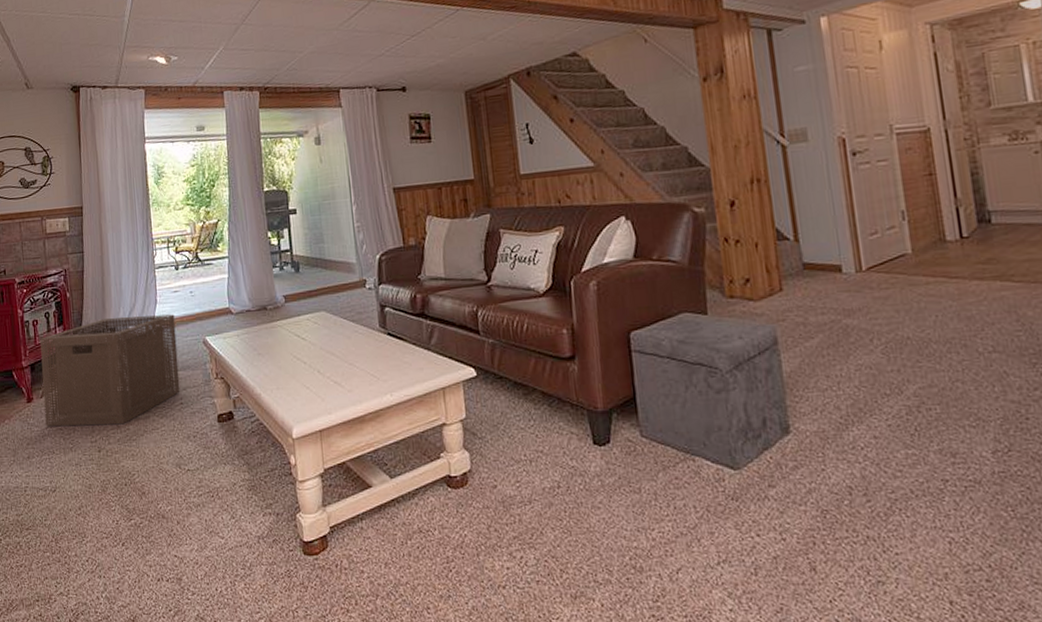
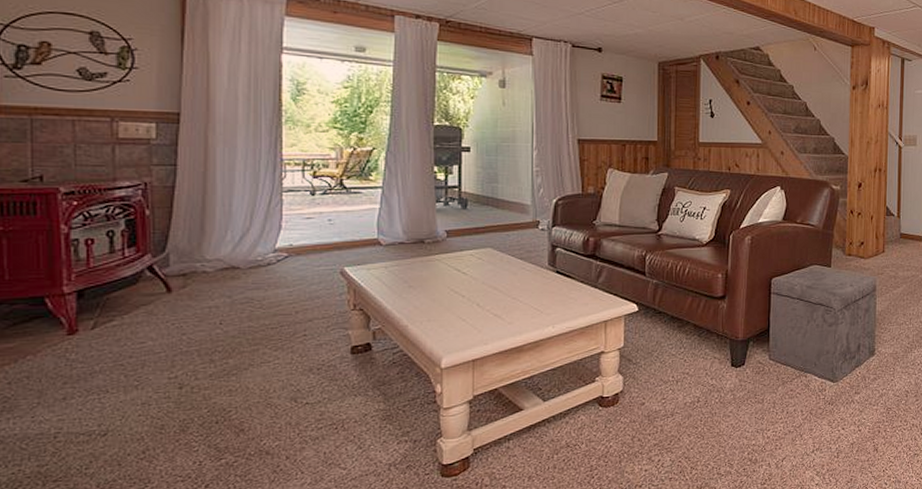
storage basket: present [40,314,180,427] -> none [95,242,305,362]

